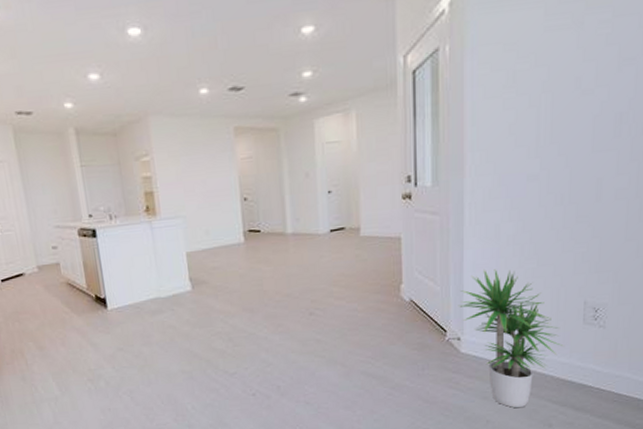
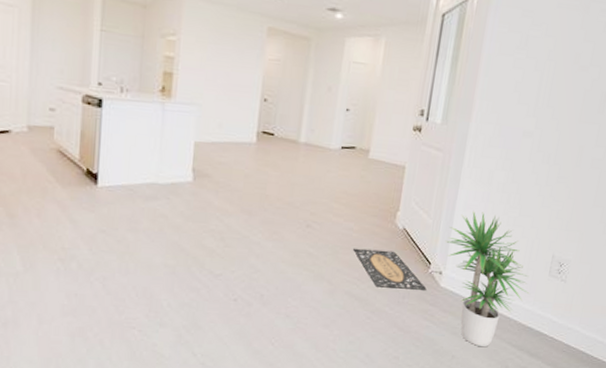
doormat: none [361,324,446,363] -> present [353,248,427,290]

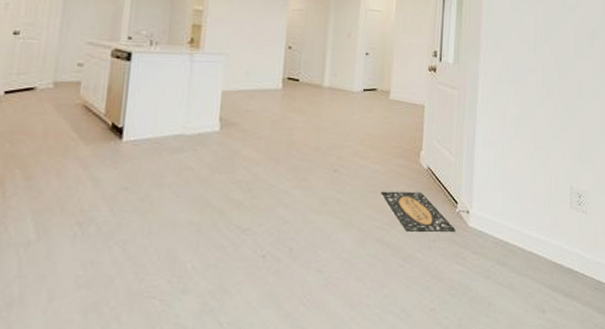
potted plant: present [445,211,529,348] -> none [468,146,554,291]

